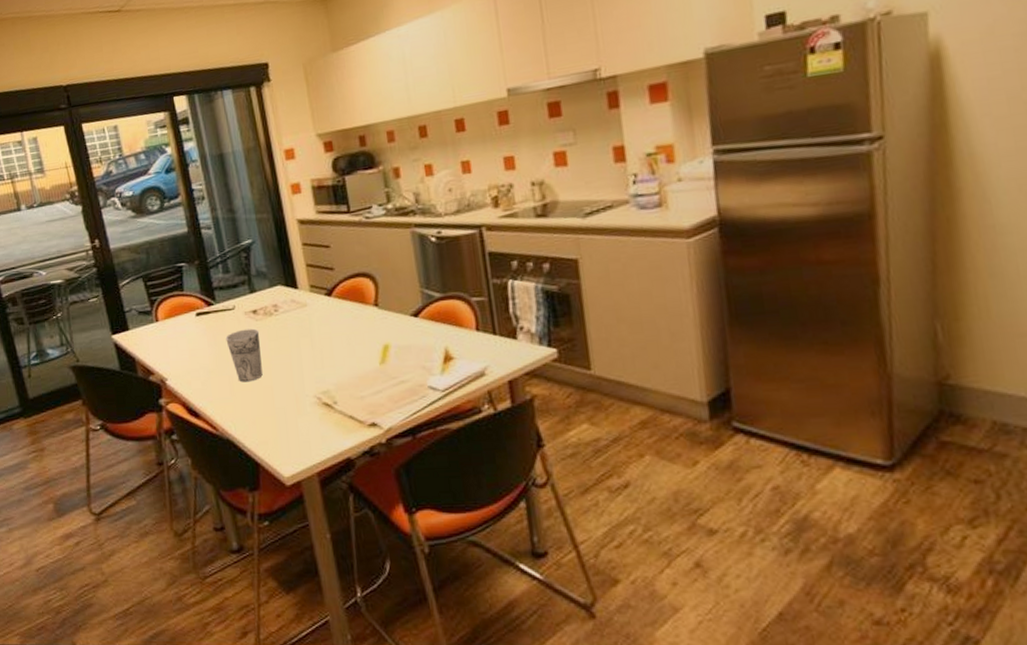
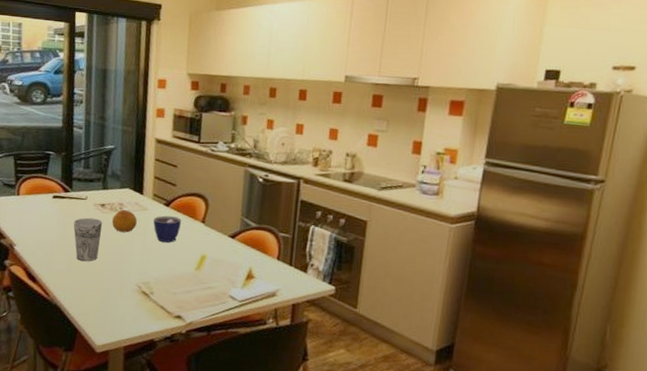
fruit: none [269,311,299,338] -> present [112,209,137,233]
cup: none [317,306,351,340] -> present [153,215,181,243]

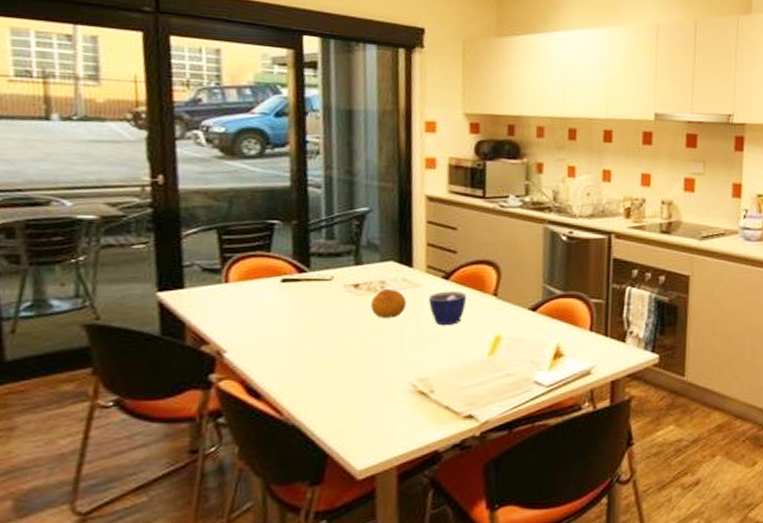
cup: present [73,217,102,262] -> none [314,303,357,362]

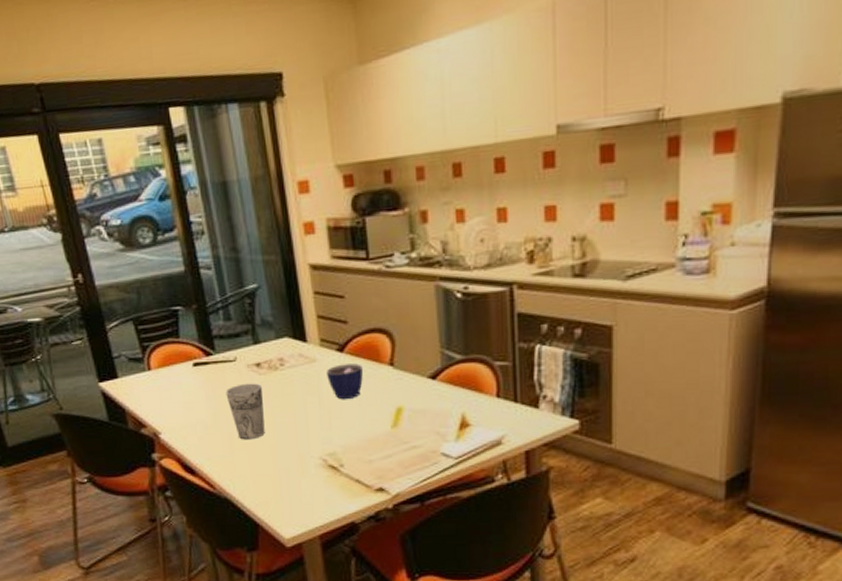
cup: none [314,303,357,362] -> present [225,383,265,440]
fruit: present [371,288,406,318] -> none [274,365,306,395]

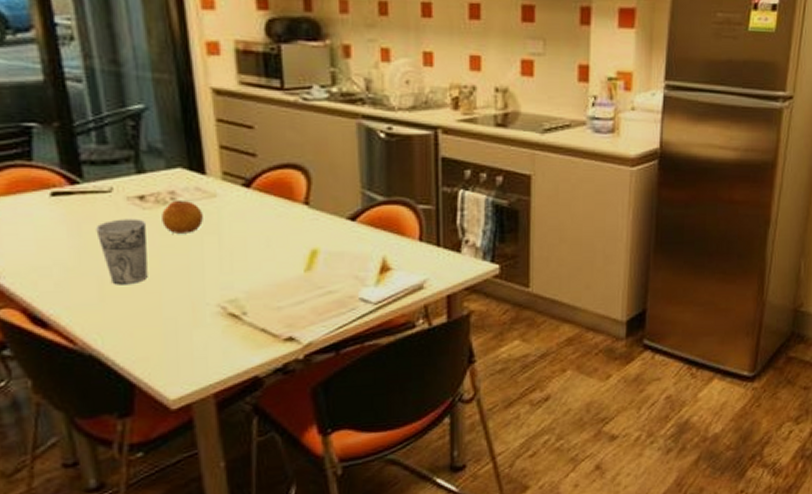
fruit: none [274,365,306,395] -> present [162,199,203,233]
cup: present [327,363,363,400] -> none [230,201,273,241]

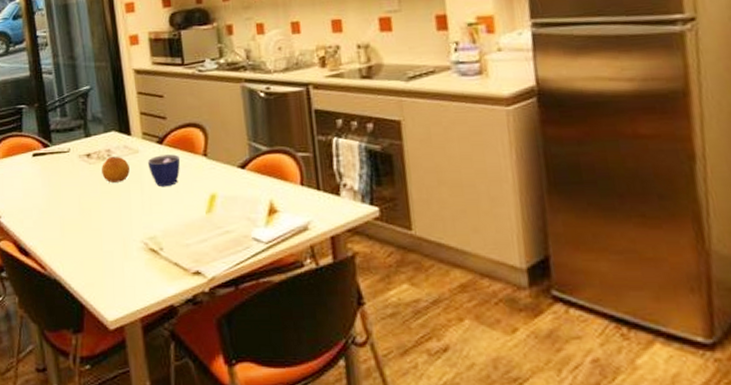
cup: present [96,218,148,285] -> none [59,171,93,224]
cup: none [230,201,273,241] -> present [148,154,180,187]

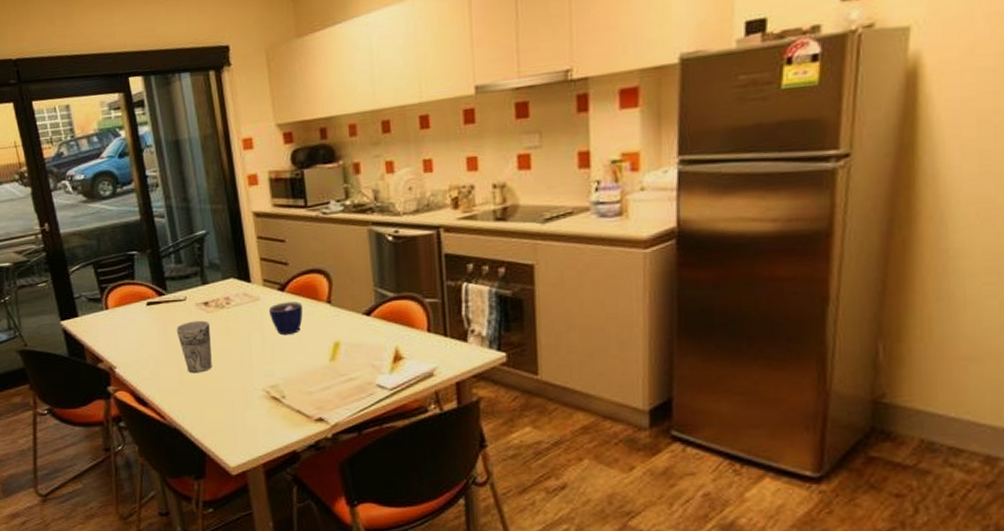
cup: none [59,171,93,224] -> present [176,320,212,373]
fruit: present [102,156,130,183] -> none [220,304,250,331]

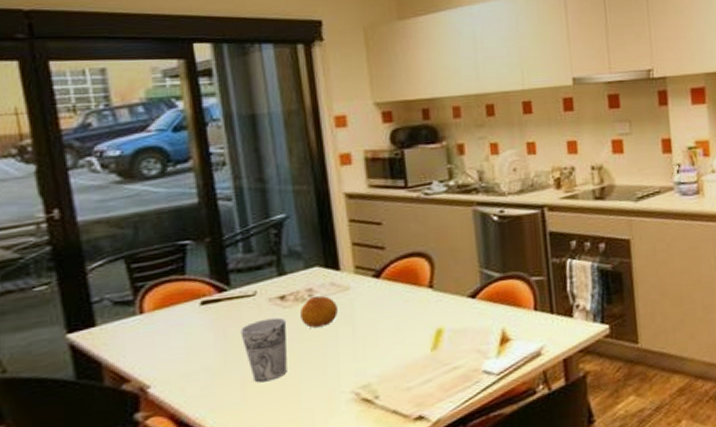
fruit: none [220,304,250,331] -> present [300,295,338,328]
cup: present [269,301,303,336] -> none [362,288,401,327]

